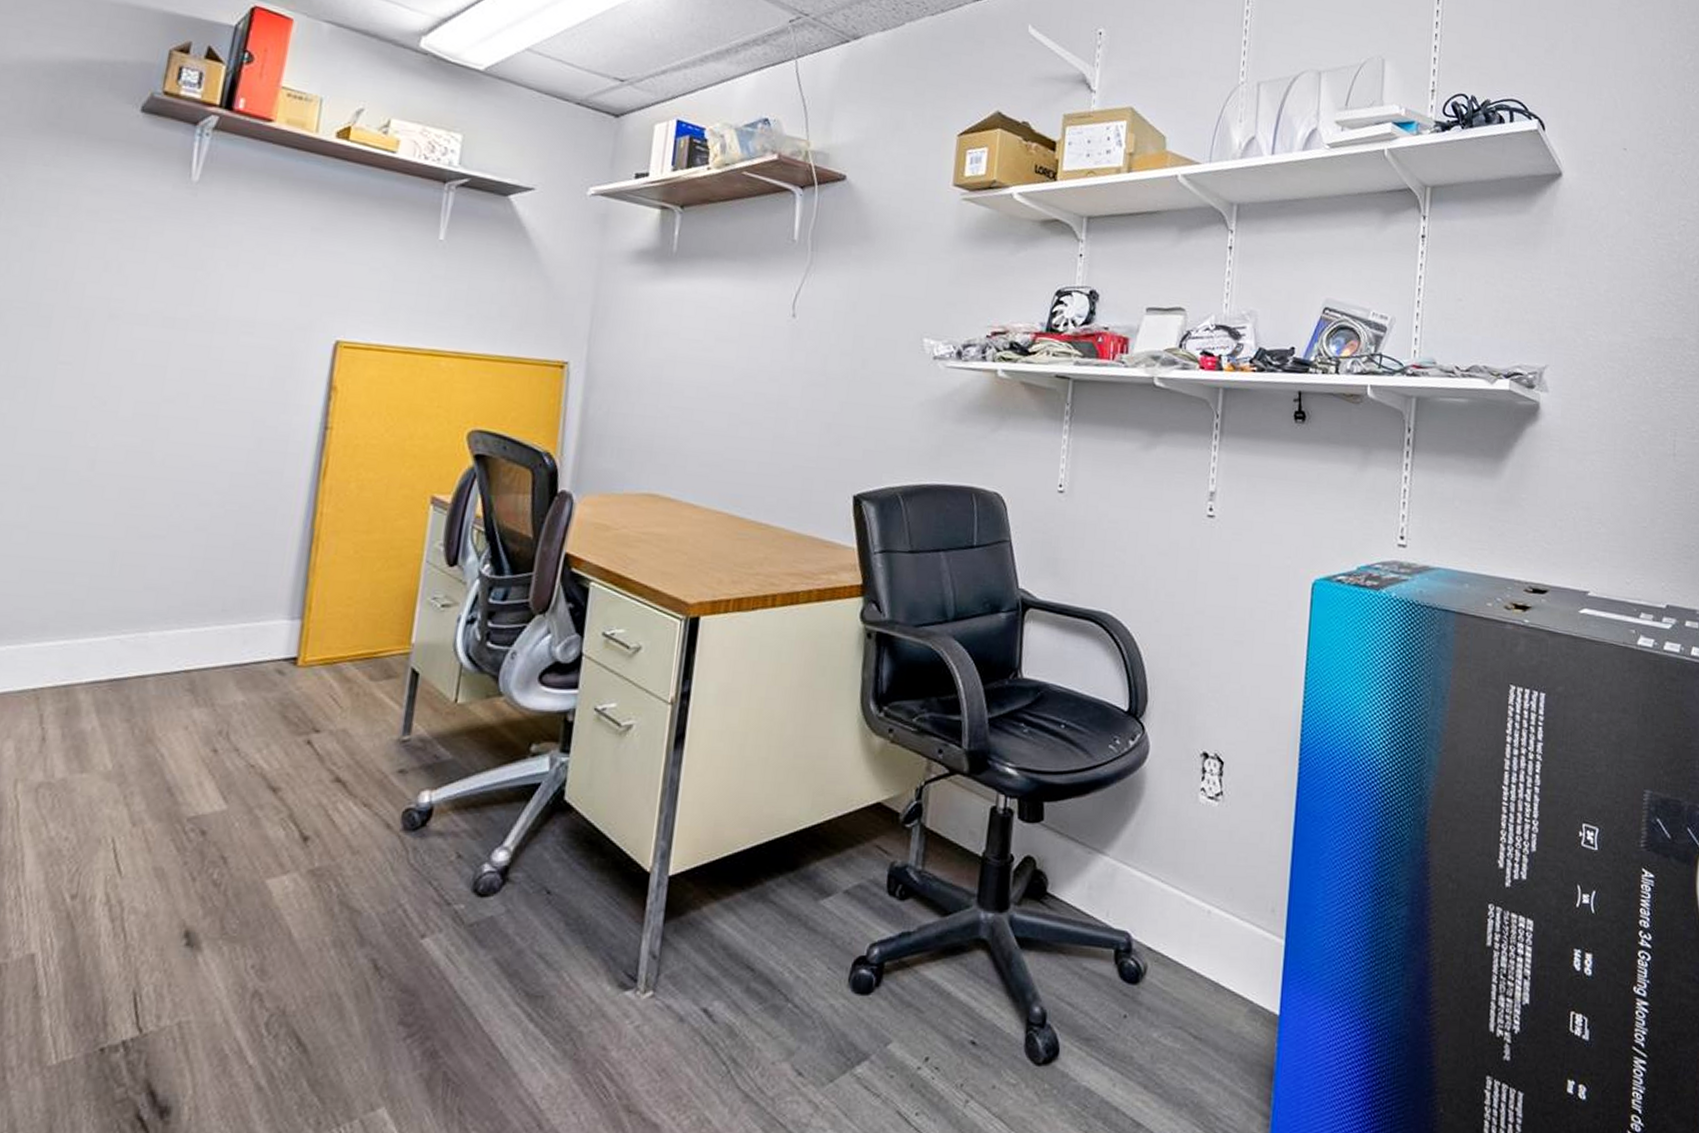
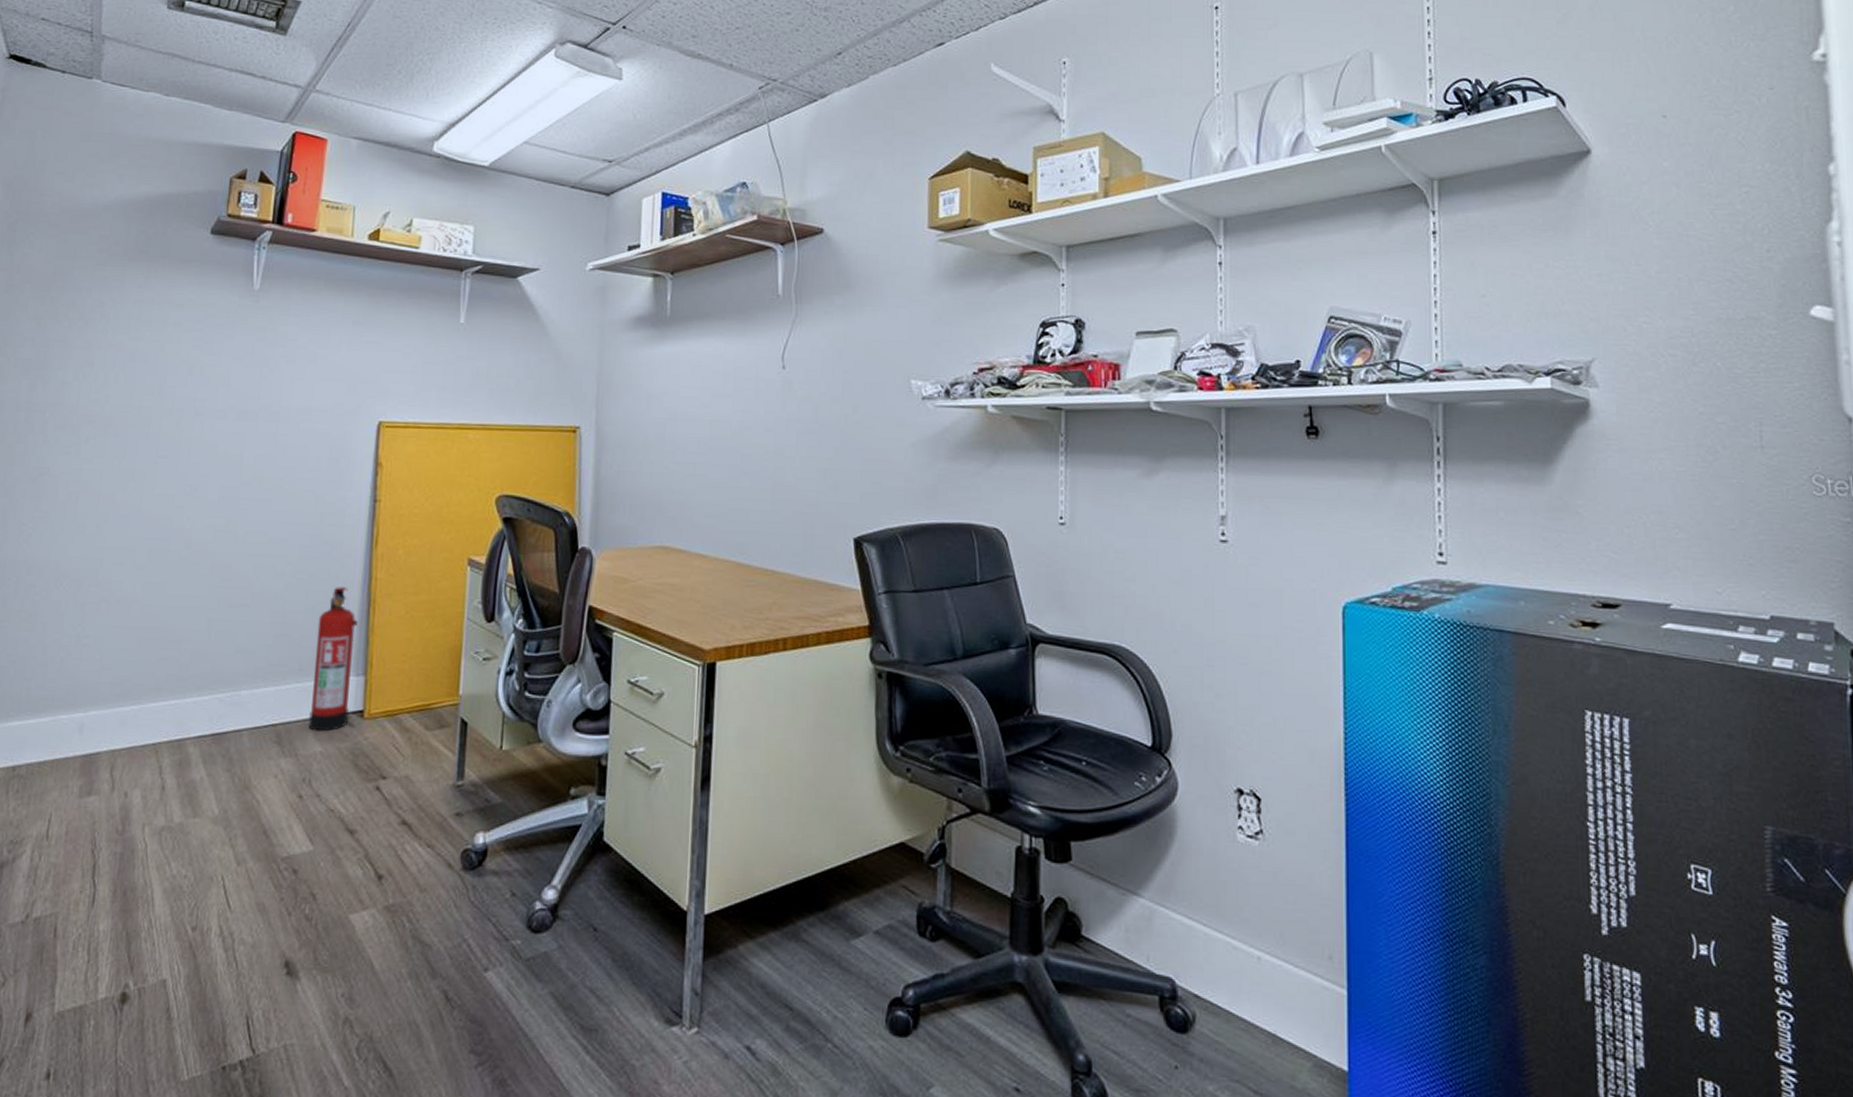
fire extinguisher: none [229,520,297,680] -> present [308,587,358,732]

